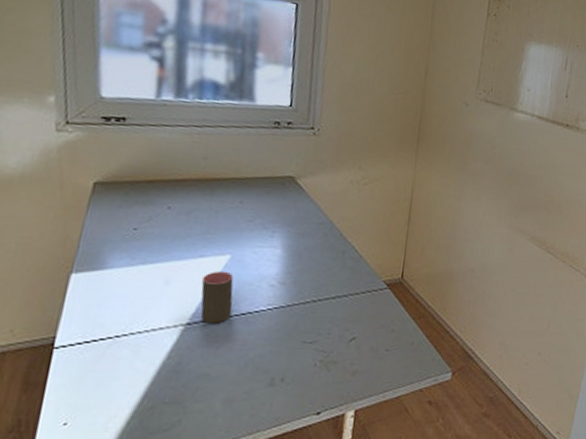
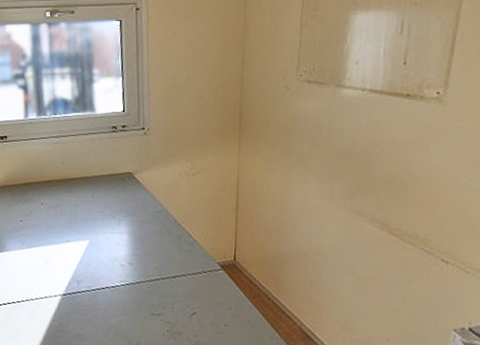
cup: present [200,270,234,324] -> none [70,253,94,295]

